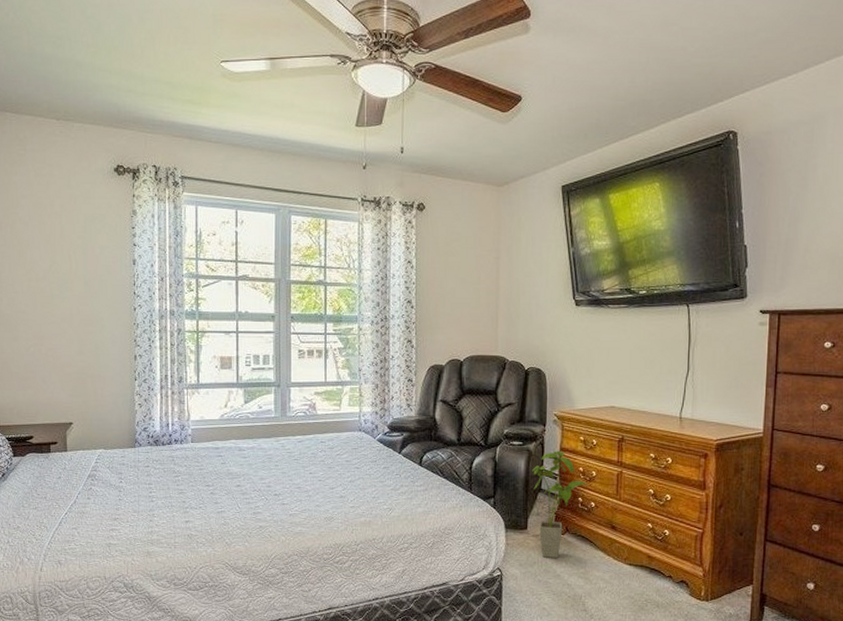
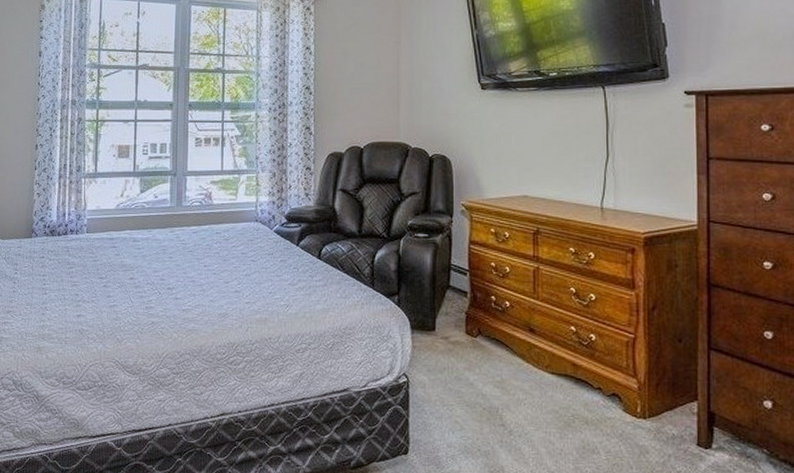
house plant: present [532,450,589,558] -> none [439,243,502,364]

